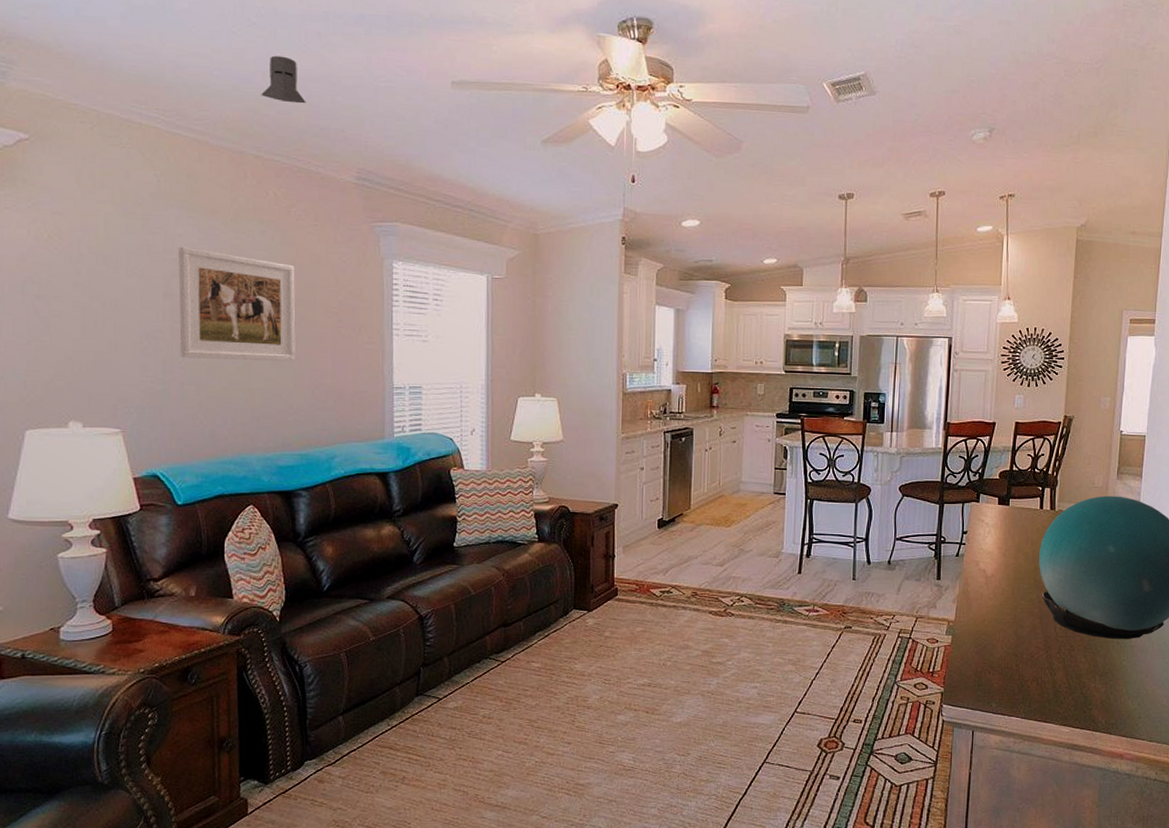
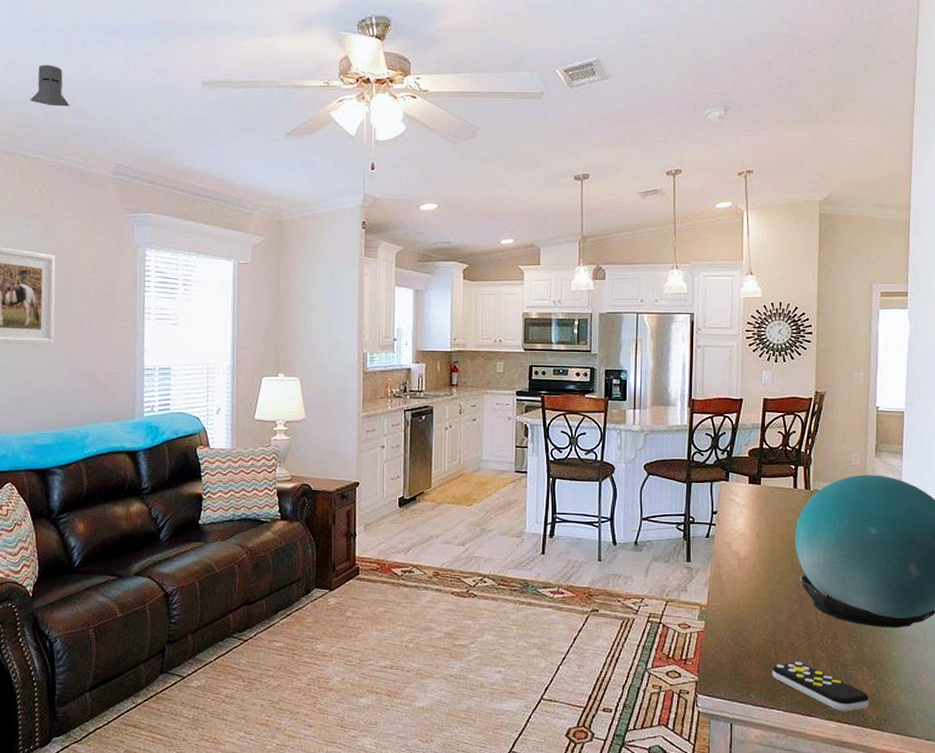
remote control: none [1012,672,1099,718] -> present [772,662,869,712]

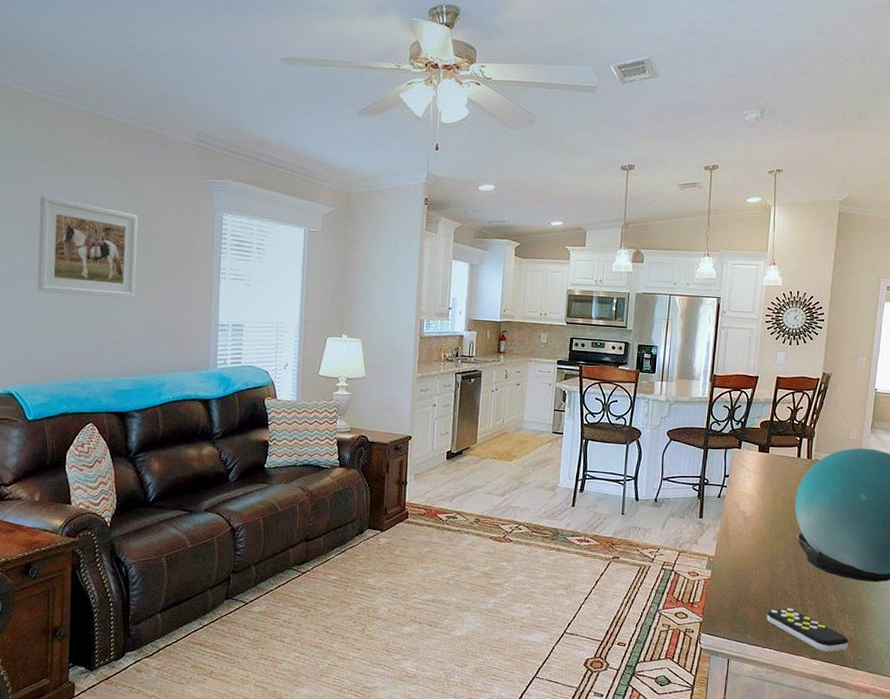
knight helmet: present [30,64,70,107] -> none [117,32,155,75]

